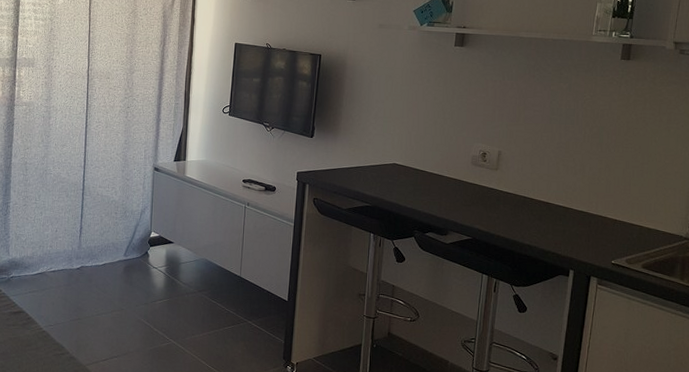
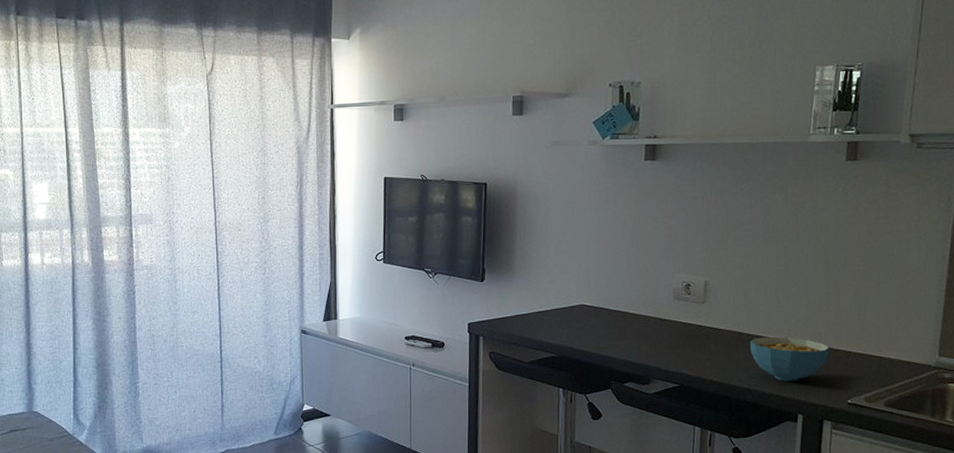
cereal bowl: none [532,202,599,241] -> present [749,337,830,381]

